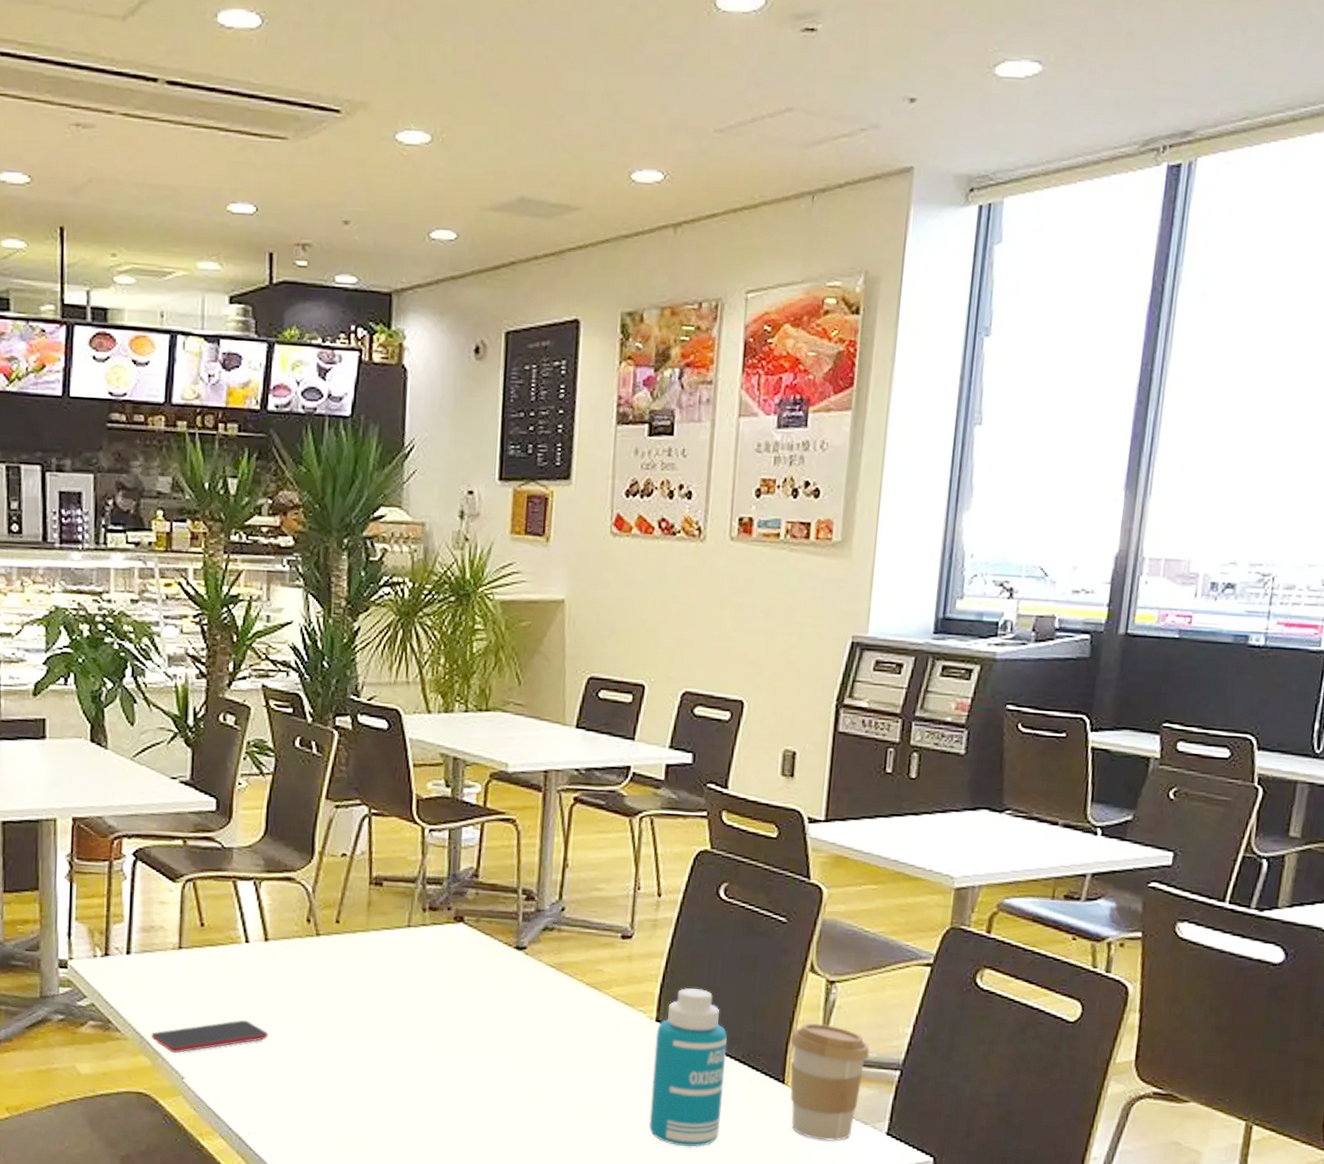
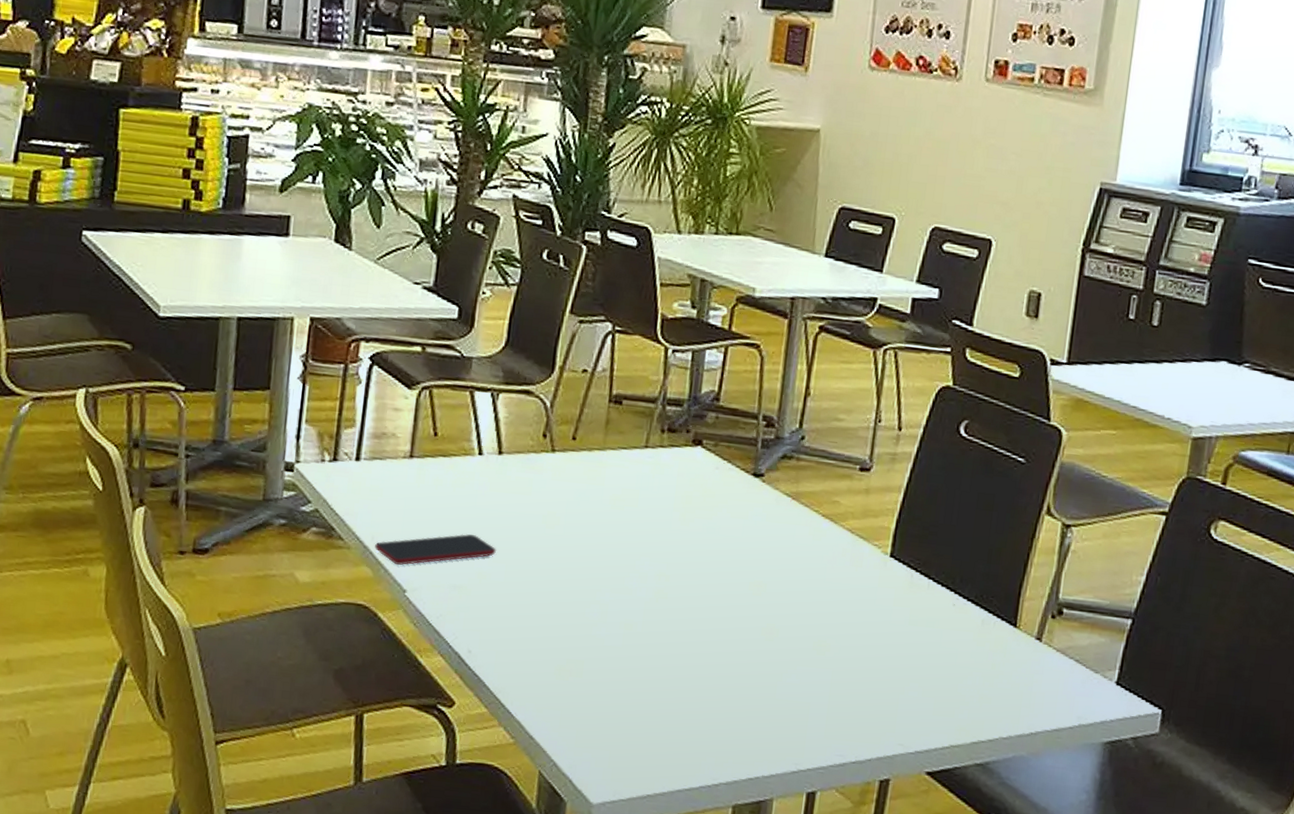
bottle: present [649,988,728,1148] -> none [878,524,961,689]
coffee cup: present [790,1022,870,1141] -> none [1021,565,1103,689]

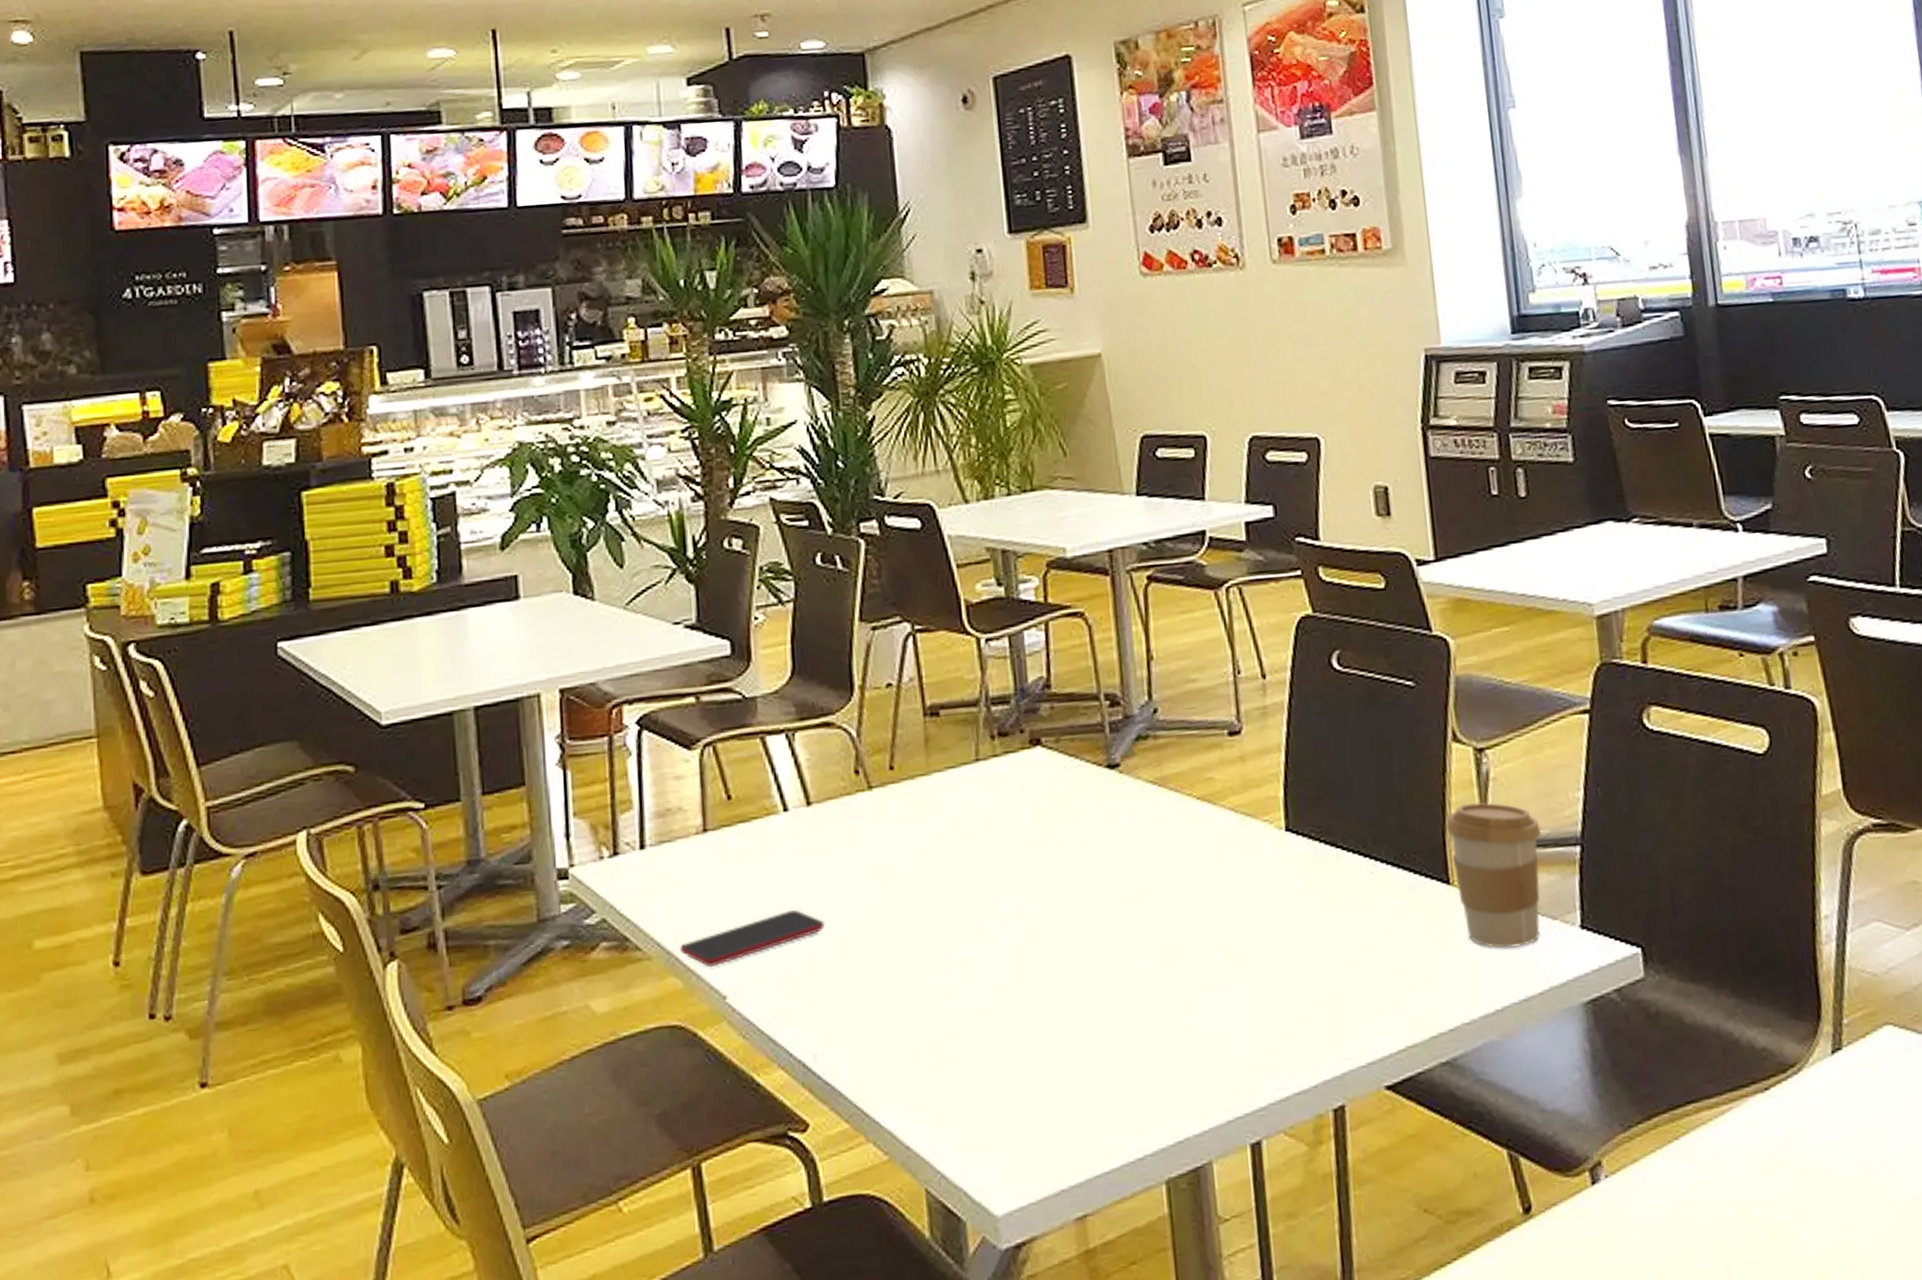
coffee cup: none [1021,565,1103,689] -> present [1446,802,1542,949]

